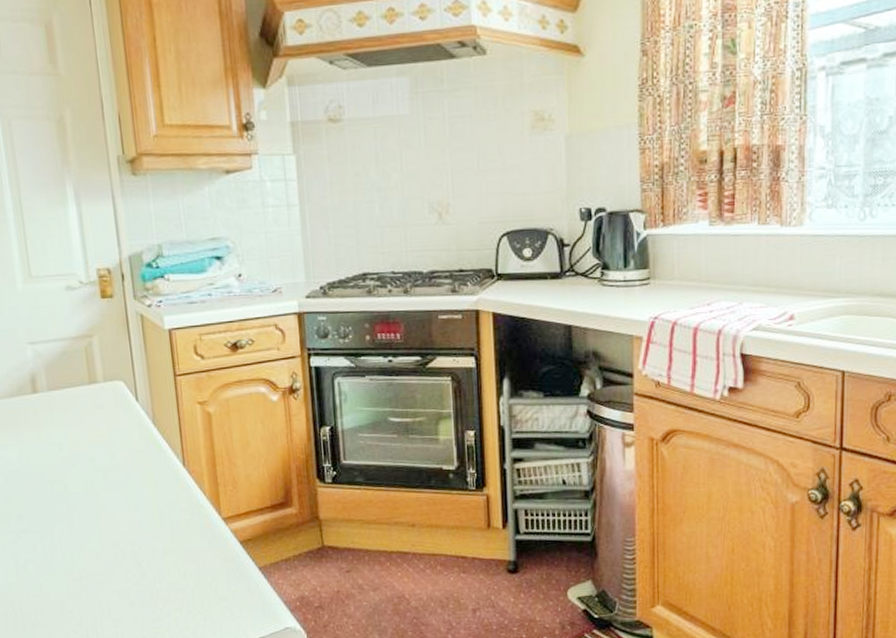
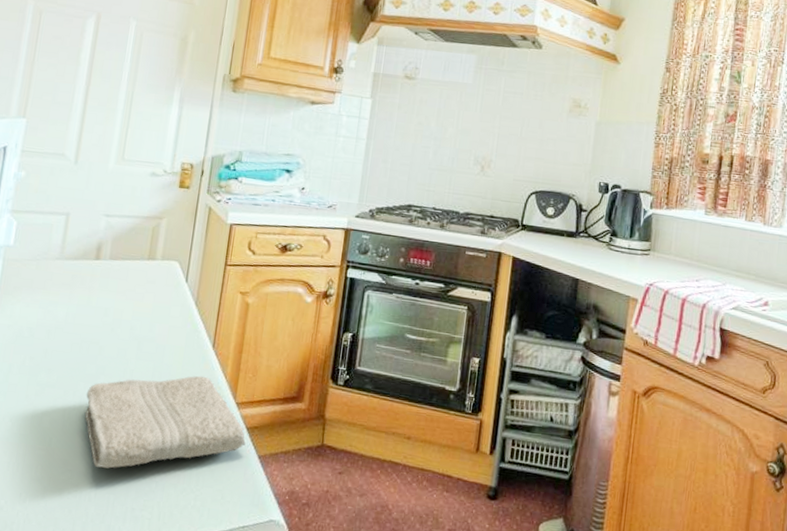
washcloth: none [64,496,242,604] -> present [85,375,246,469]

